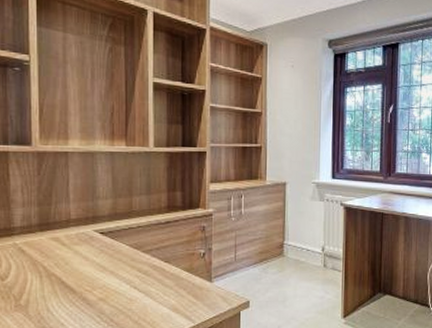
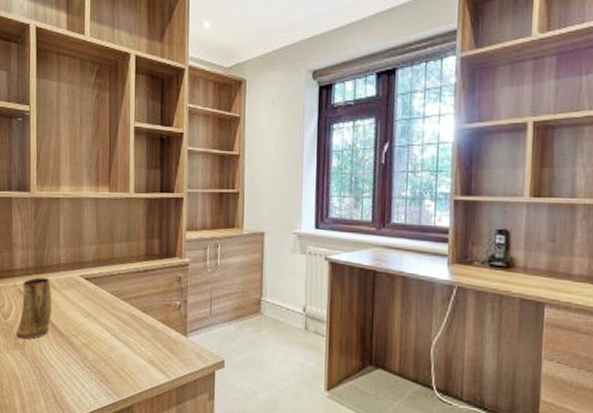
mug: none [16,235,61,300] -> present [16,277,52,340]

